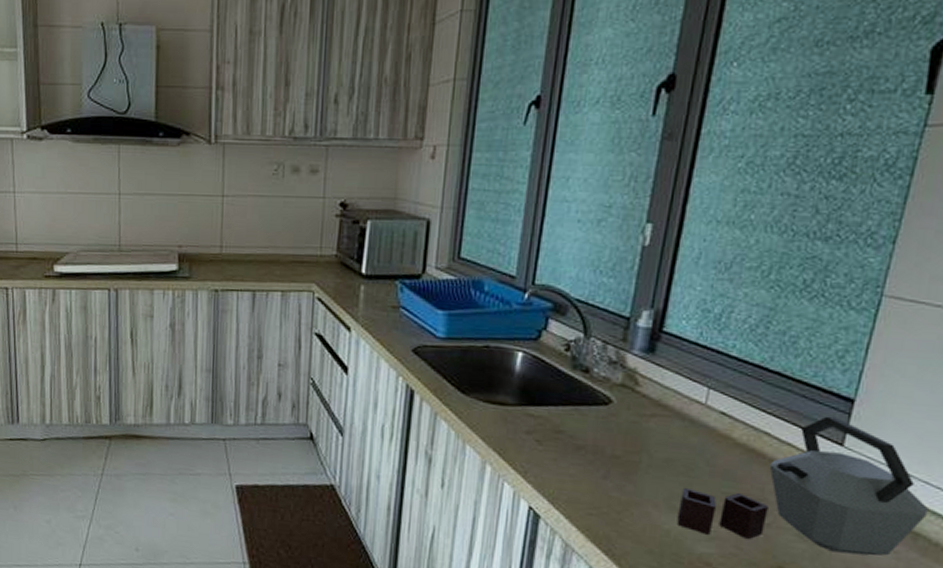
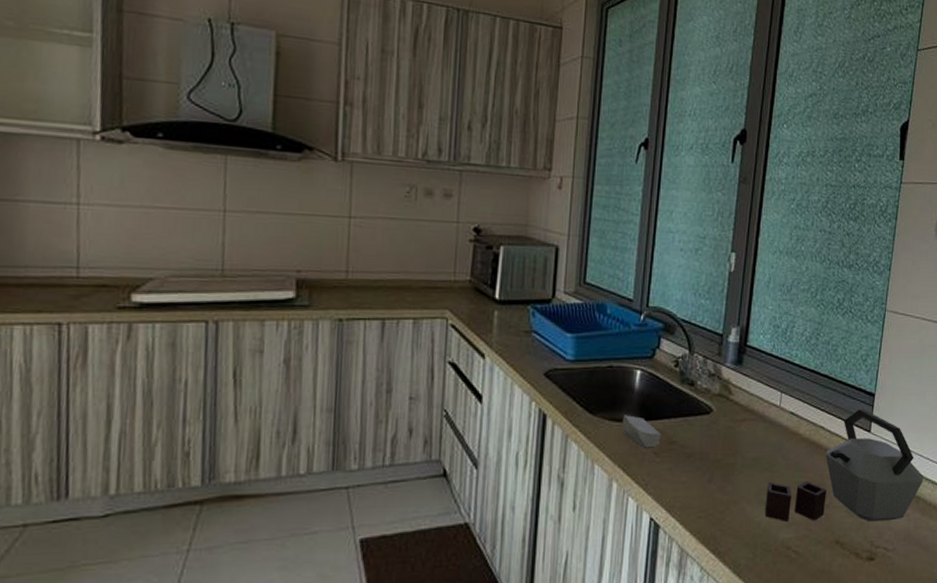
soap bar: none [498,398,545,435] -> present [622,415,661,448]

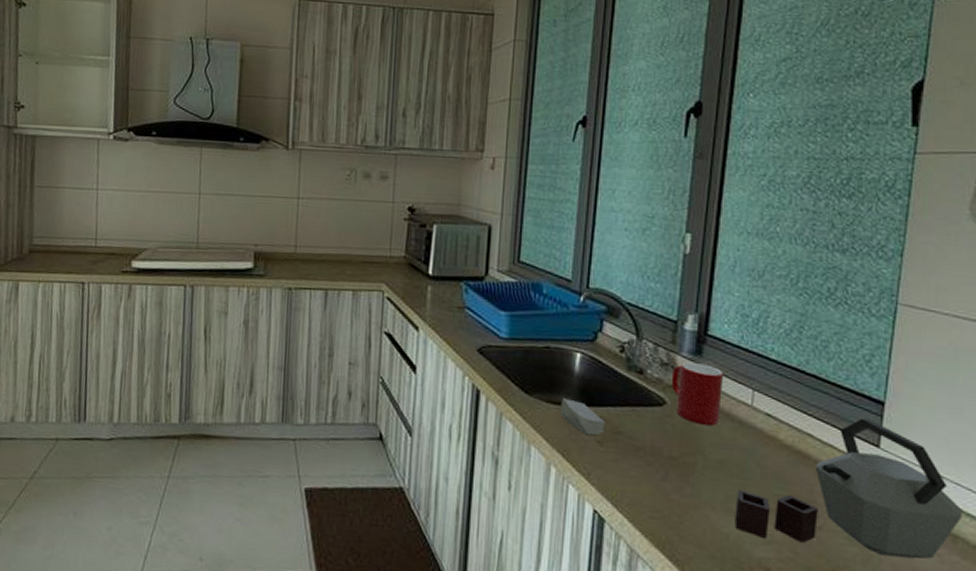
cup: none [717,371,759,429] -> present [671,361,724,427]

